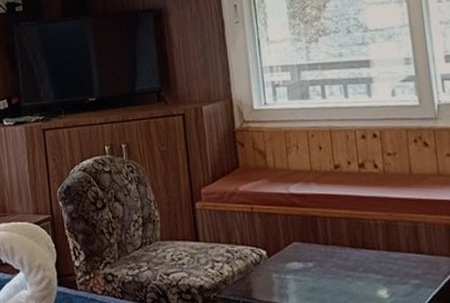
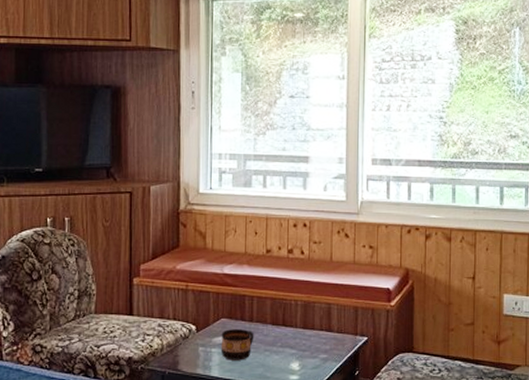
cup: none [294,253,332,288] -> present [220,329,254,360]

